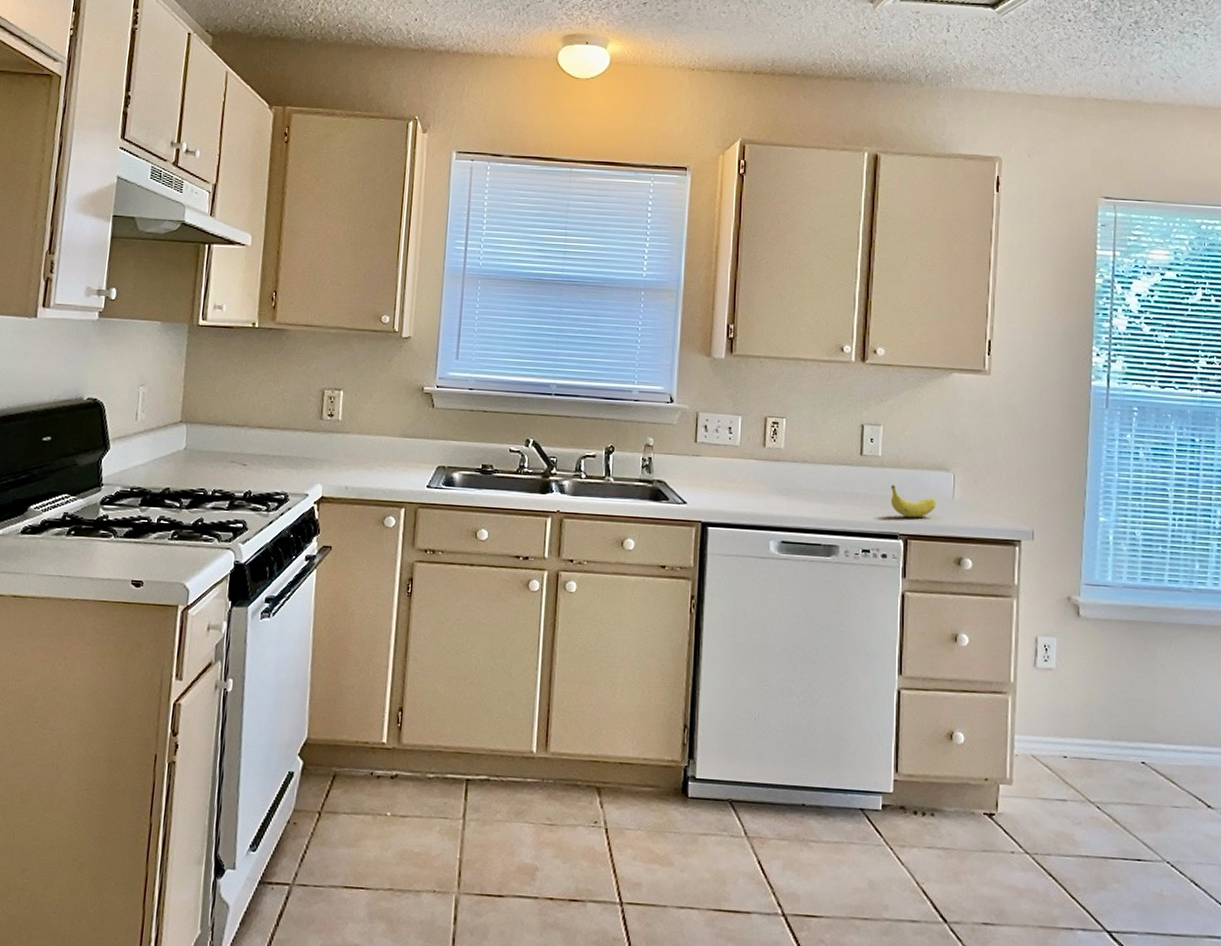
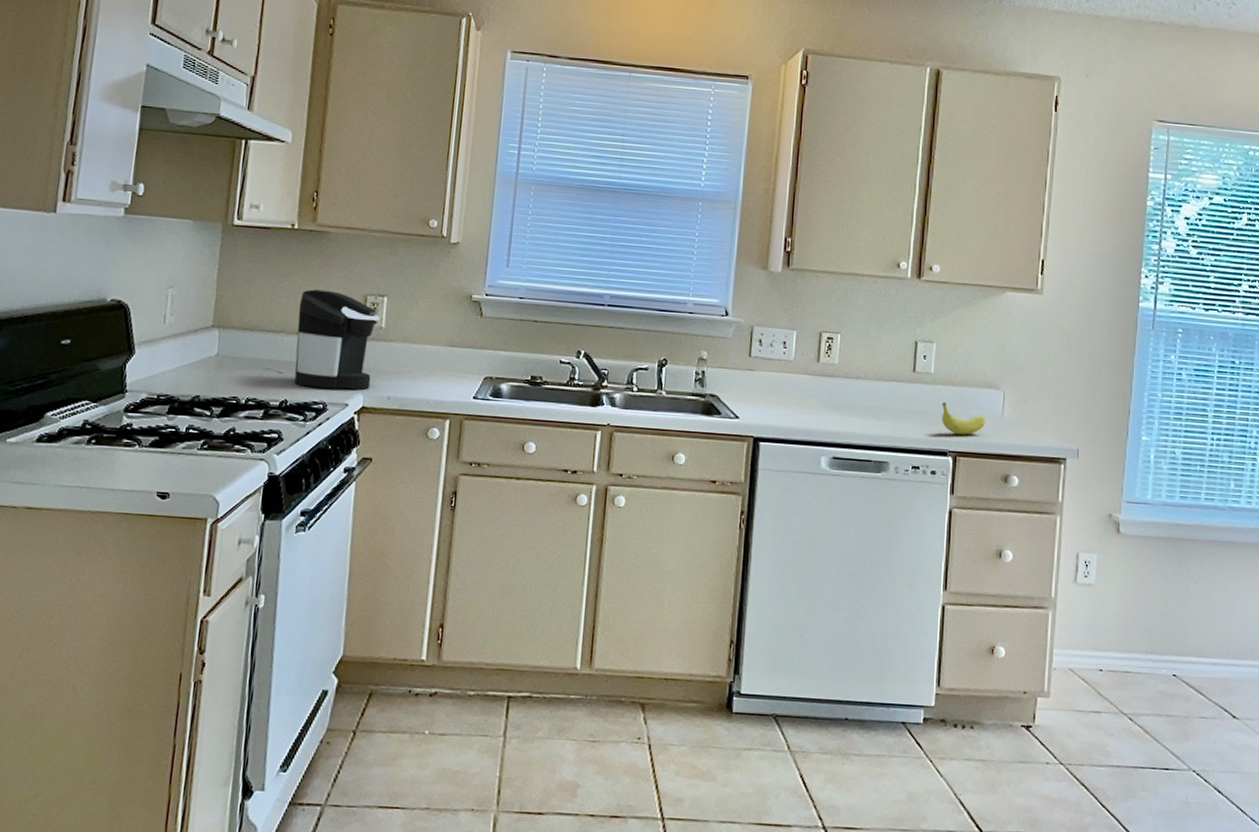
coffee maker: none [257,384,337,481] -> present [294,289,381,390]

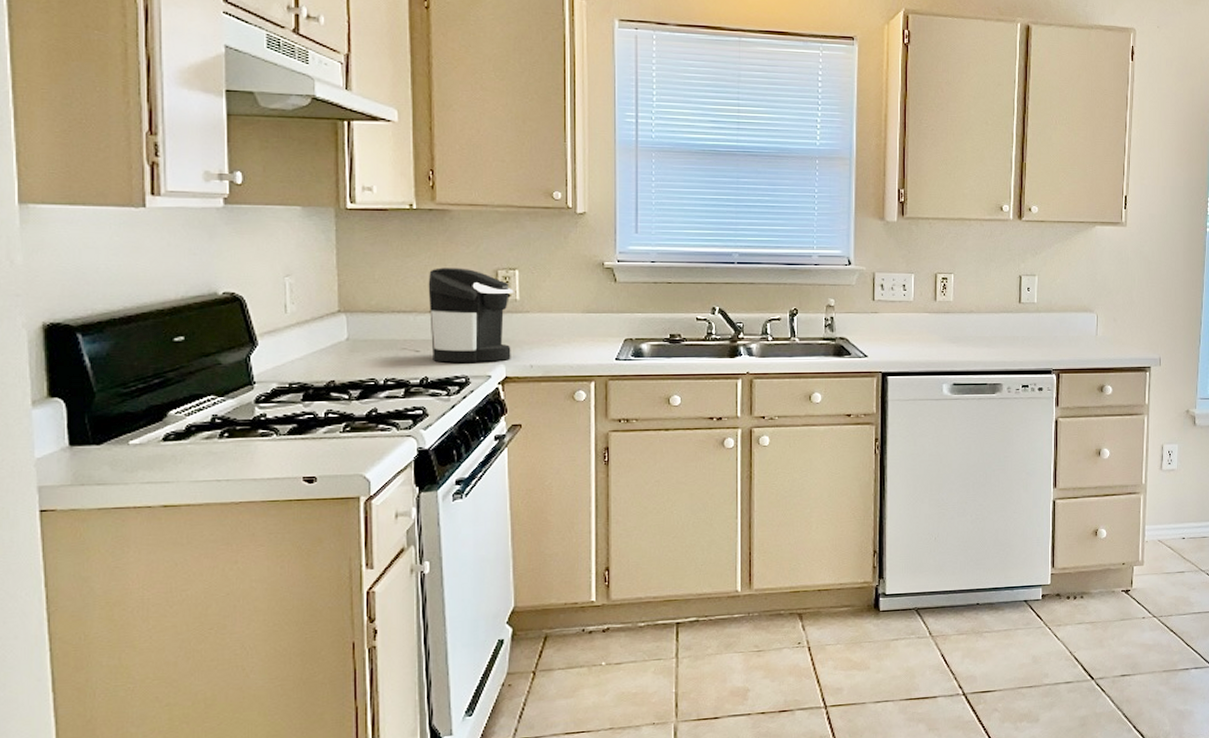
fruit: present [941,402,986,436] -> none [1045,327,1083,355]

